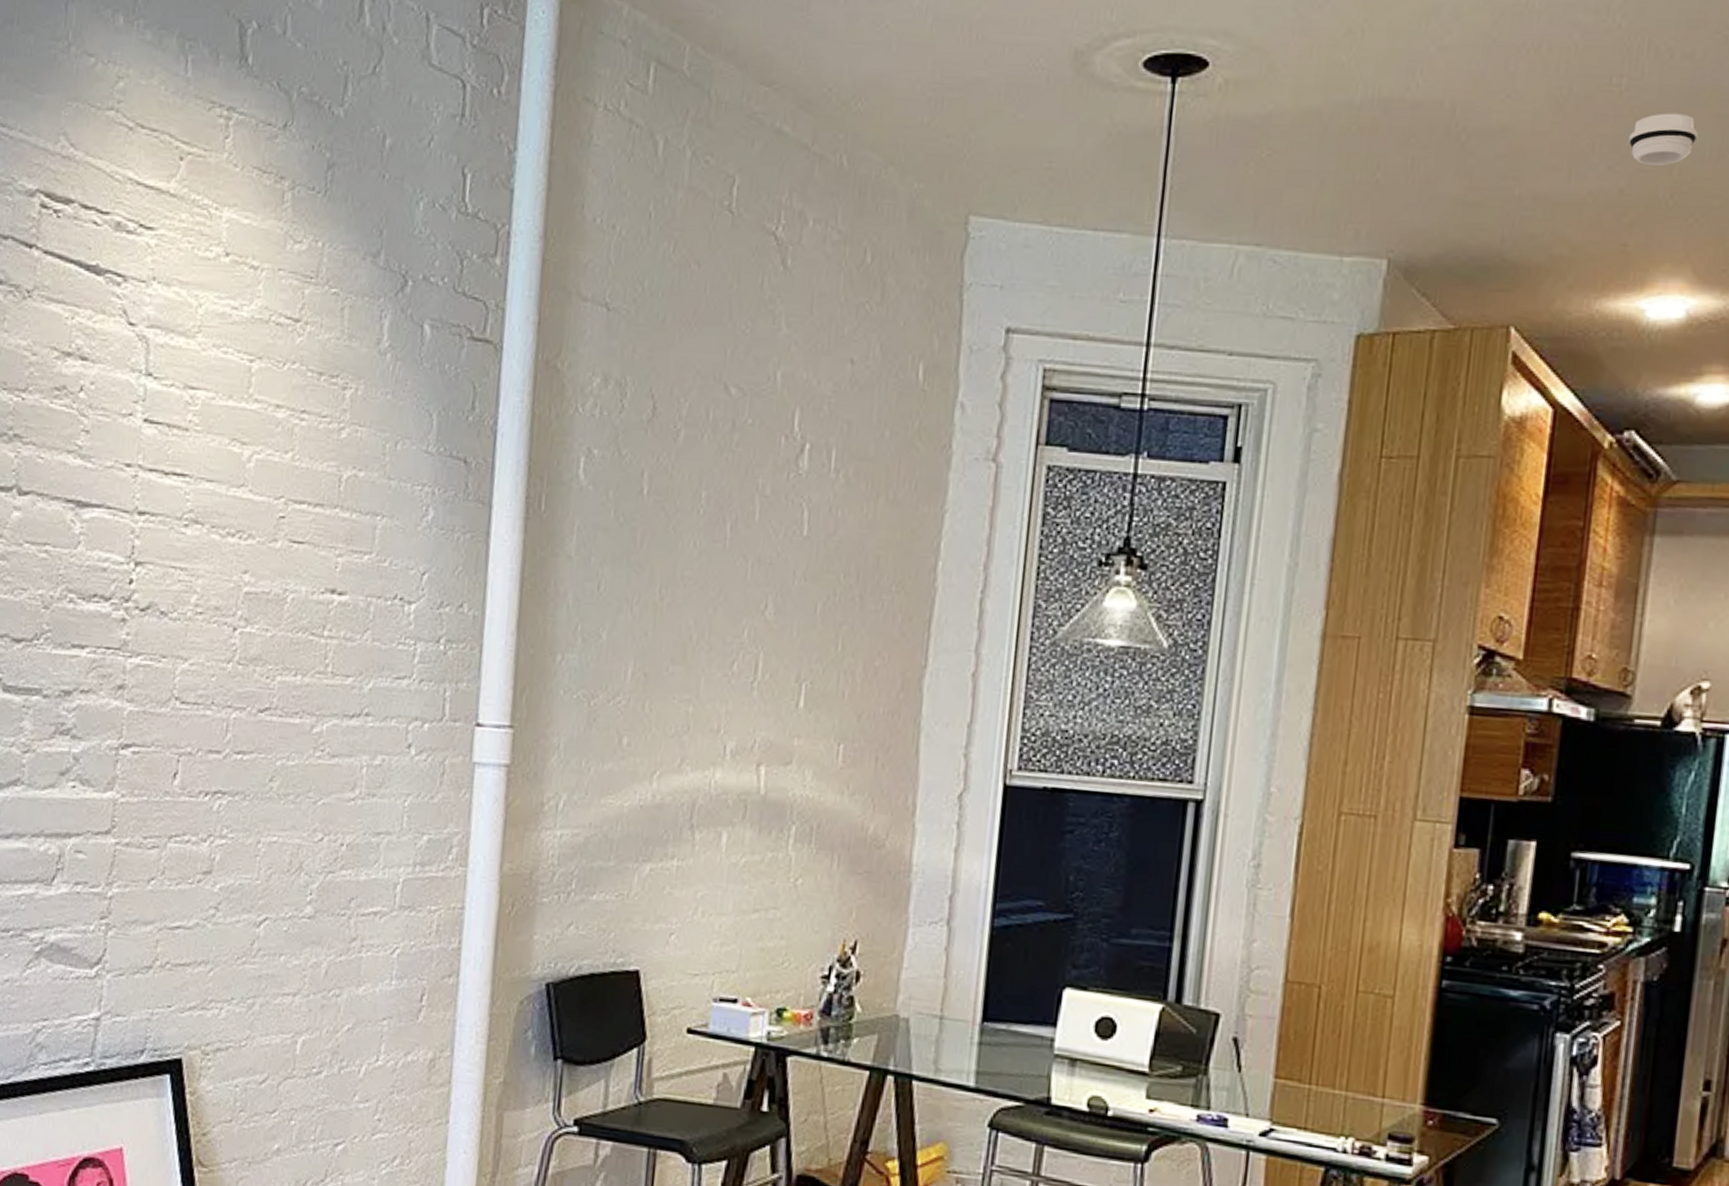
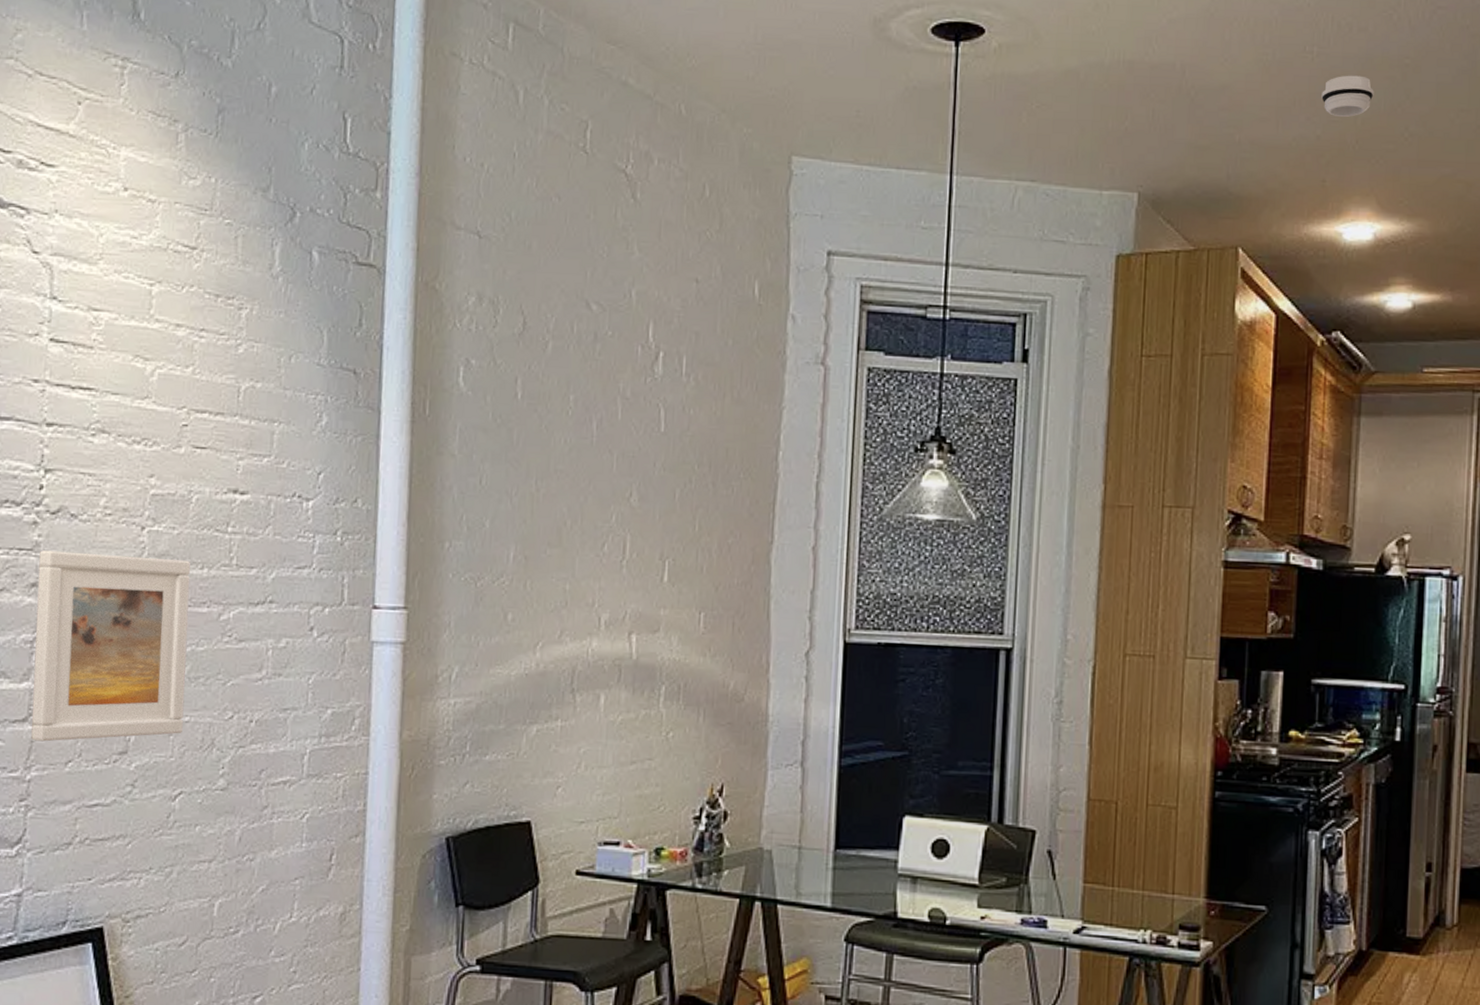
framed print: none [114,650,284,857] -> present [31,550,191,742]

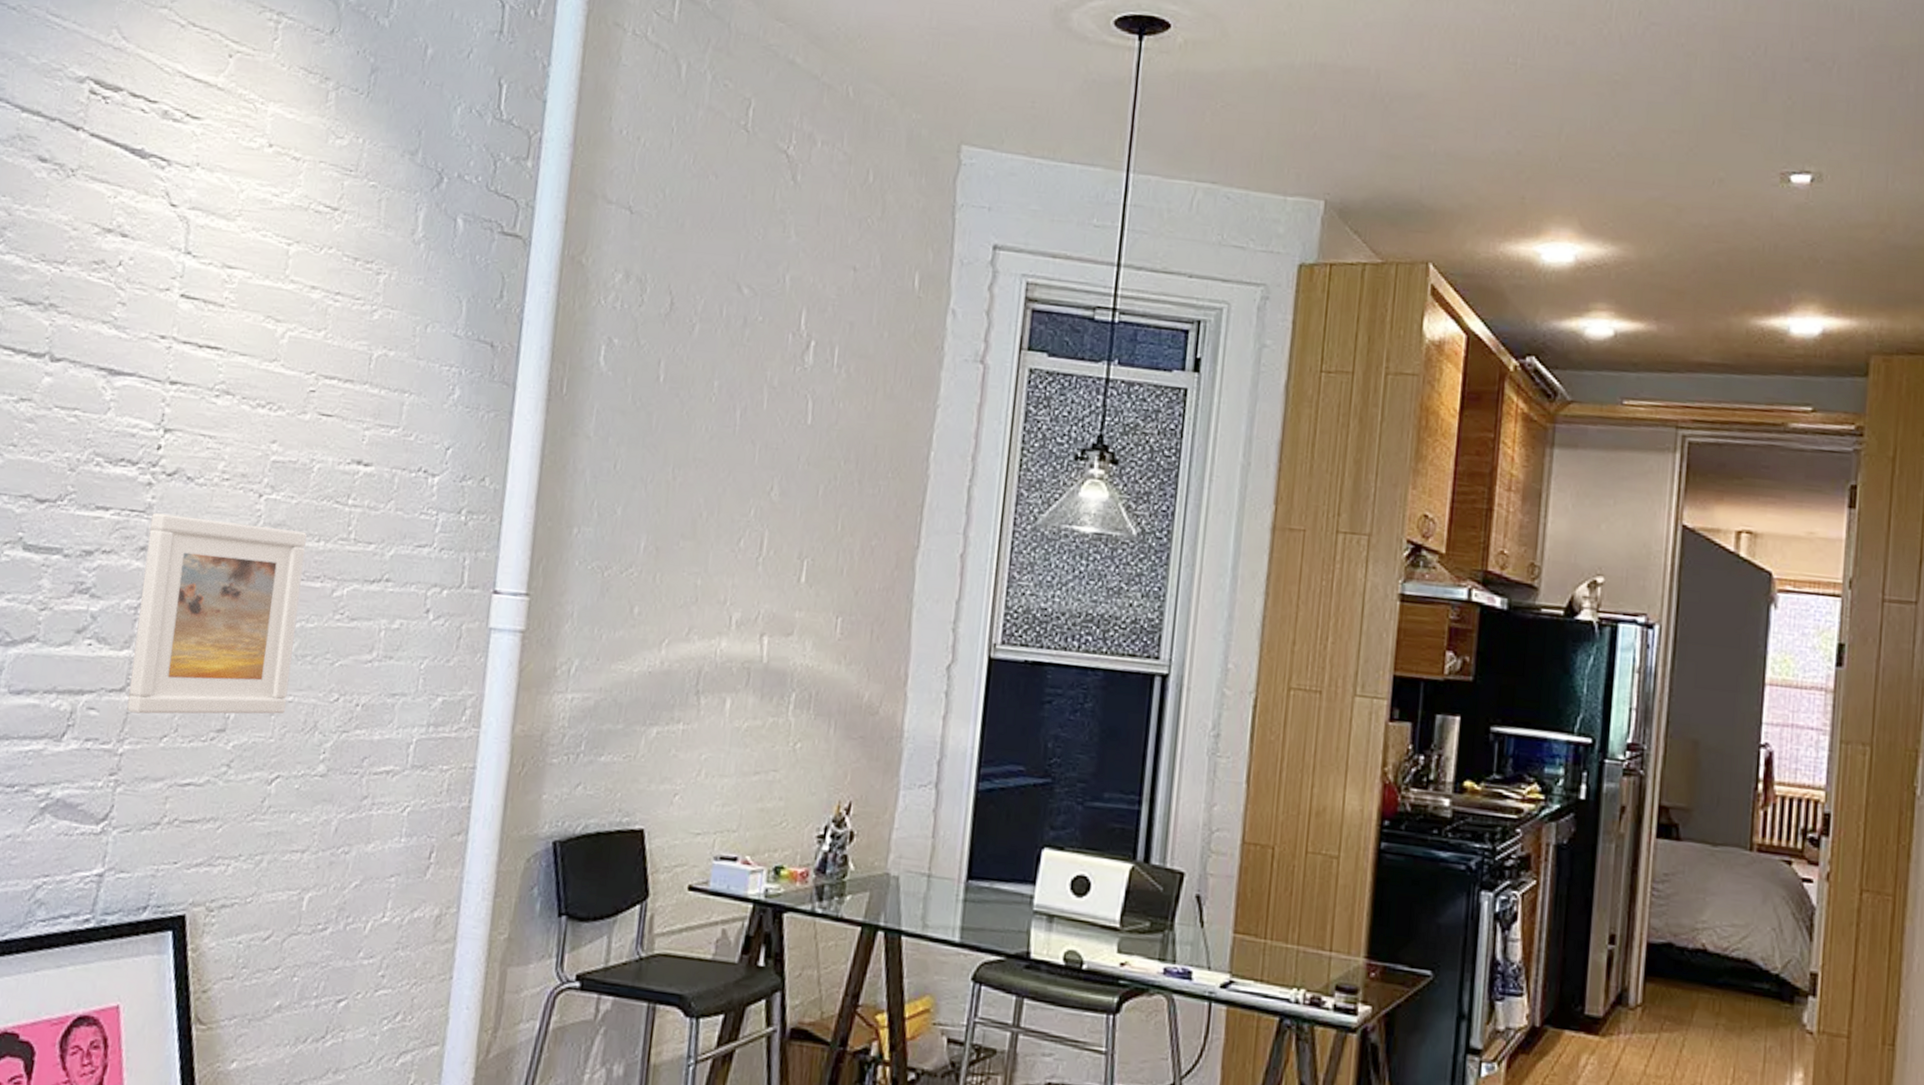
smoke detector: present [1321,75,1374,117] -> none [1524,89,1580,133]

